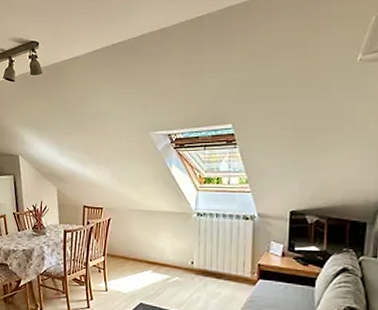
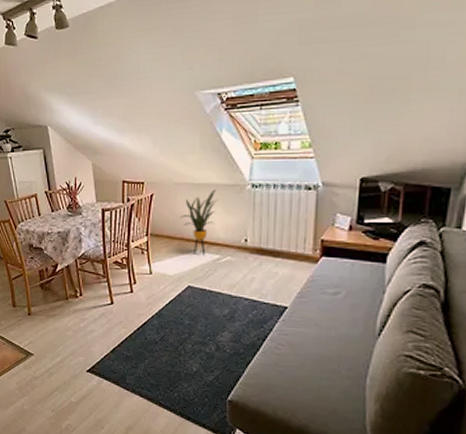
house plant: none [134,216,168,275] -> present [180,189,218,255]

